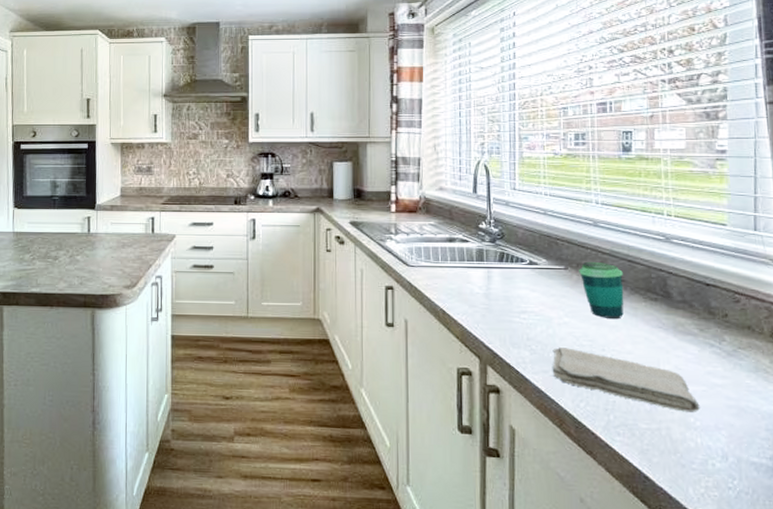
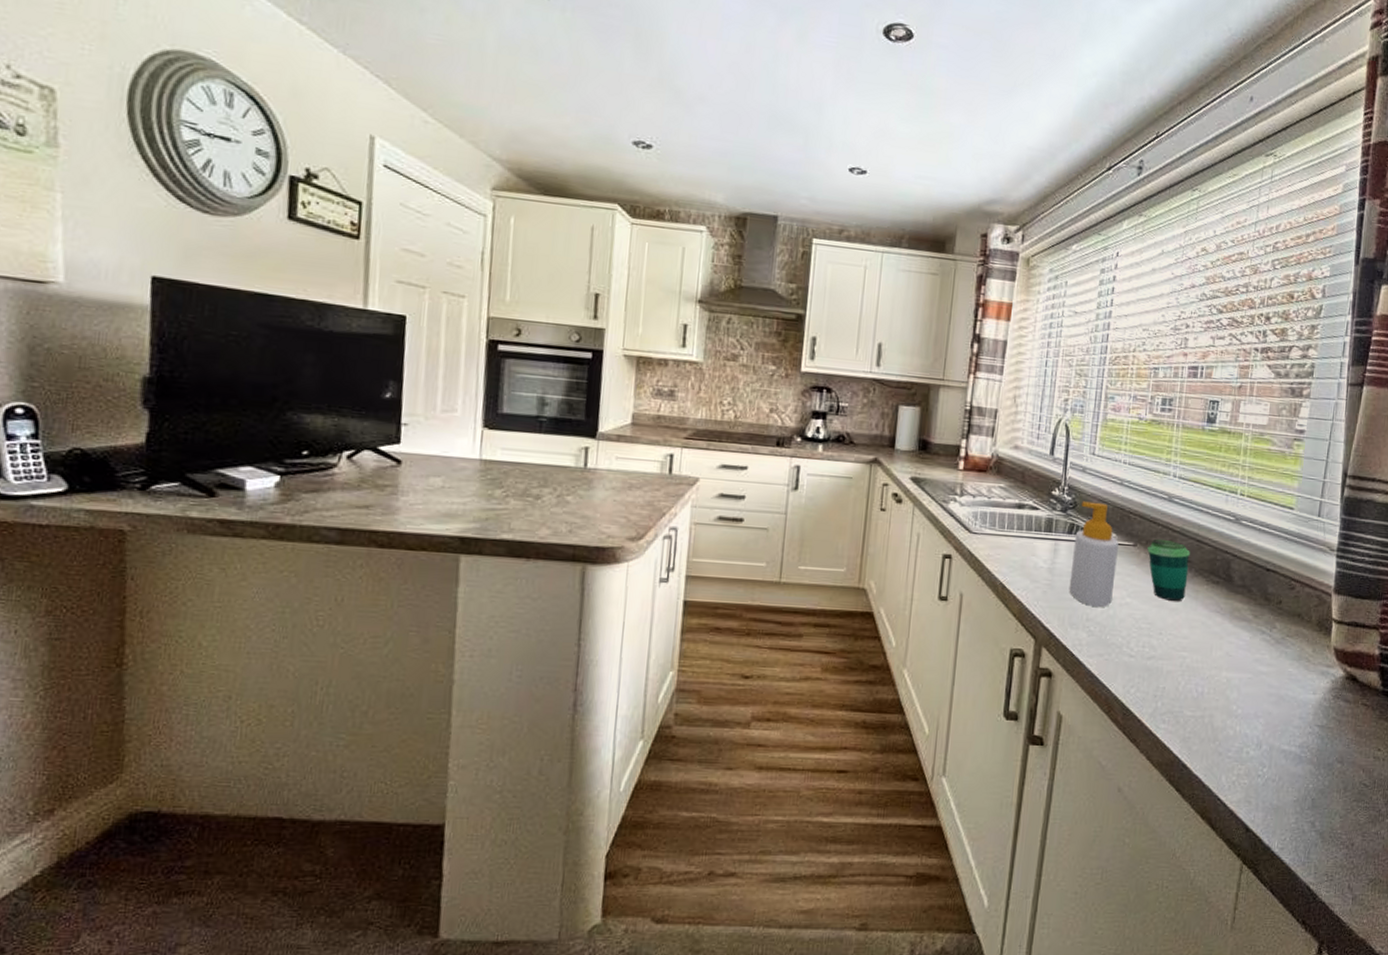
soap bottle: none [506,232,551,327] -> present [1069,501,1119,607]
washcloth: present [552,347,700,412] -> none [1107,630,1244,700]

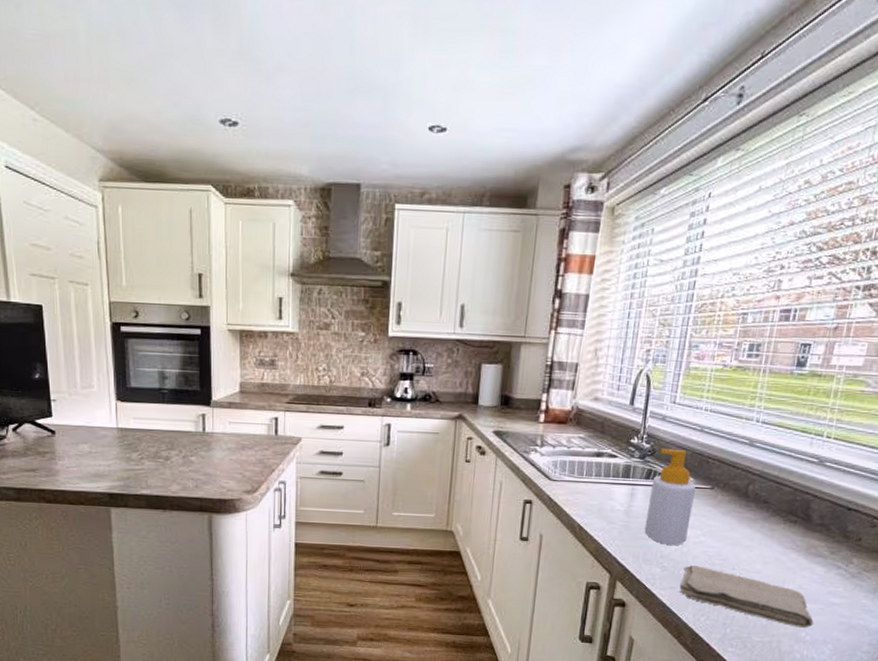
washcloth: none [1107,630,1244,700] -> present [680,565,814,628]
cup: present [1147,538,1190,602] -> none [724,481,769,540]

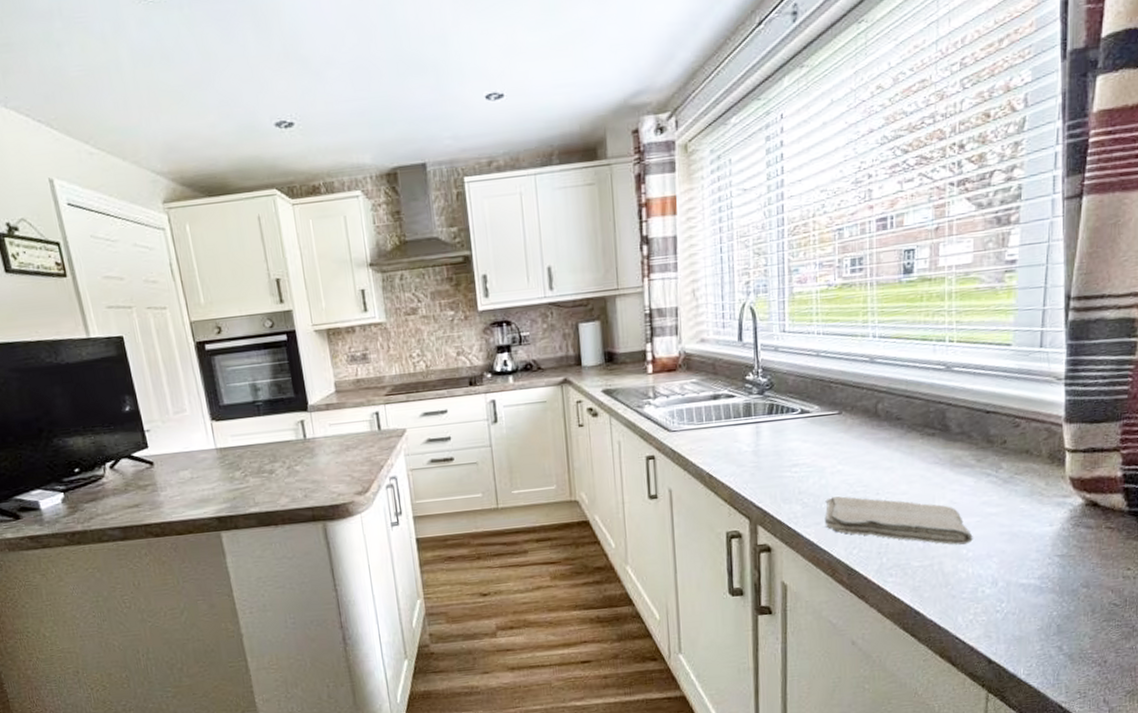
soap bottle: present [644,448,696,545] -> none [776,378,823,480]

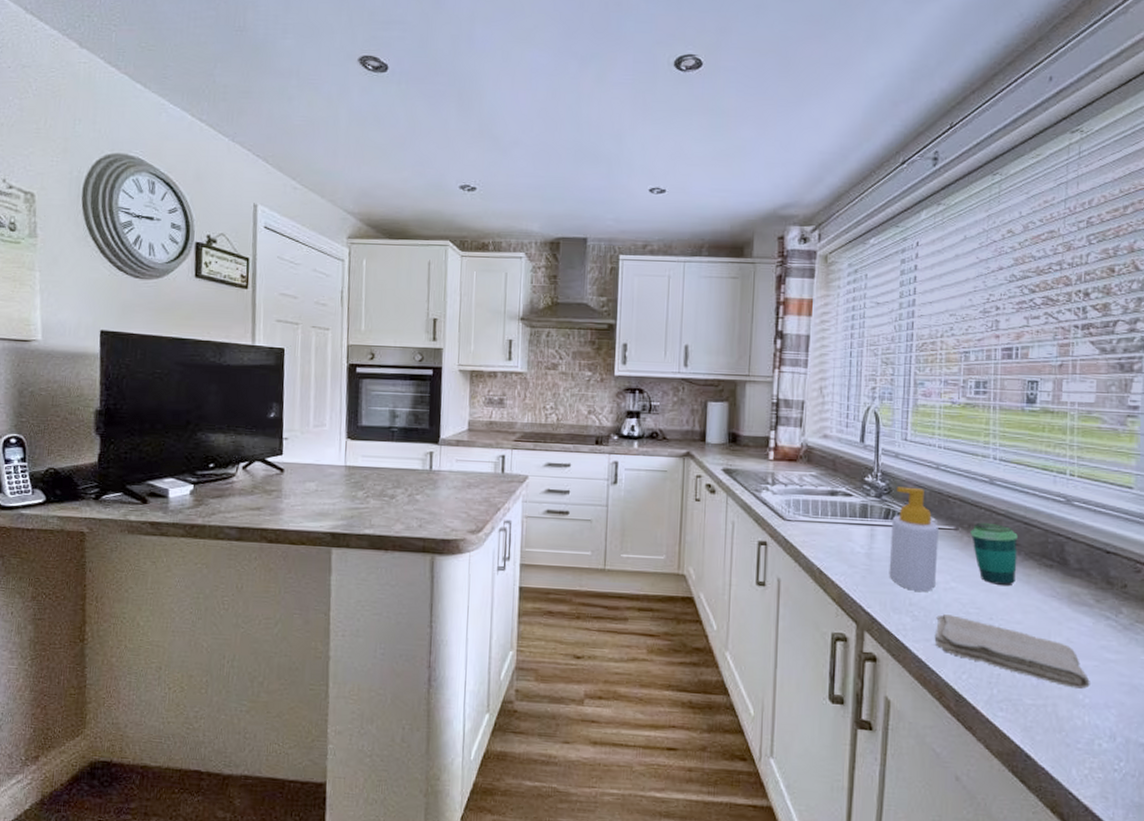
soap bottle: none [776,378,823,480] -> present [889,486,938,592]
cup: none [854,401,901,461] -> present [970,522,1018,587]

